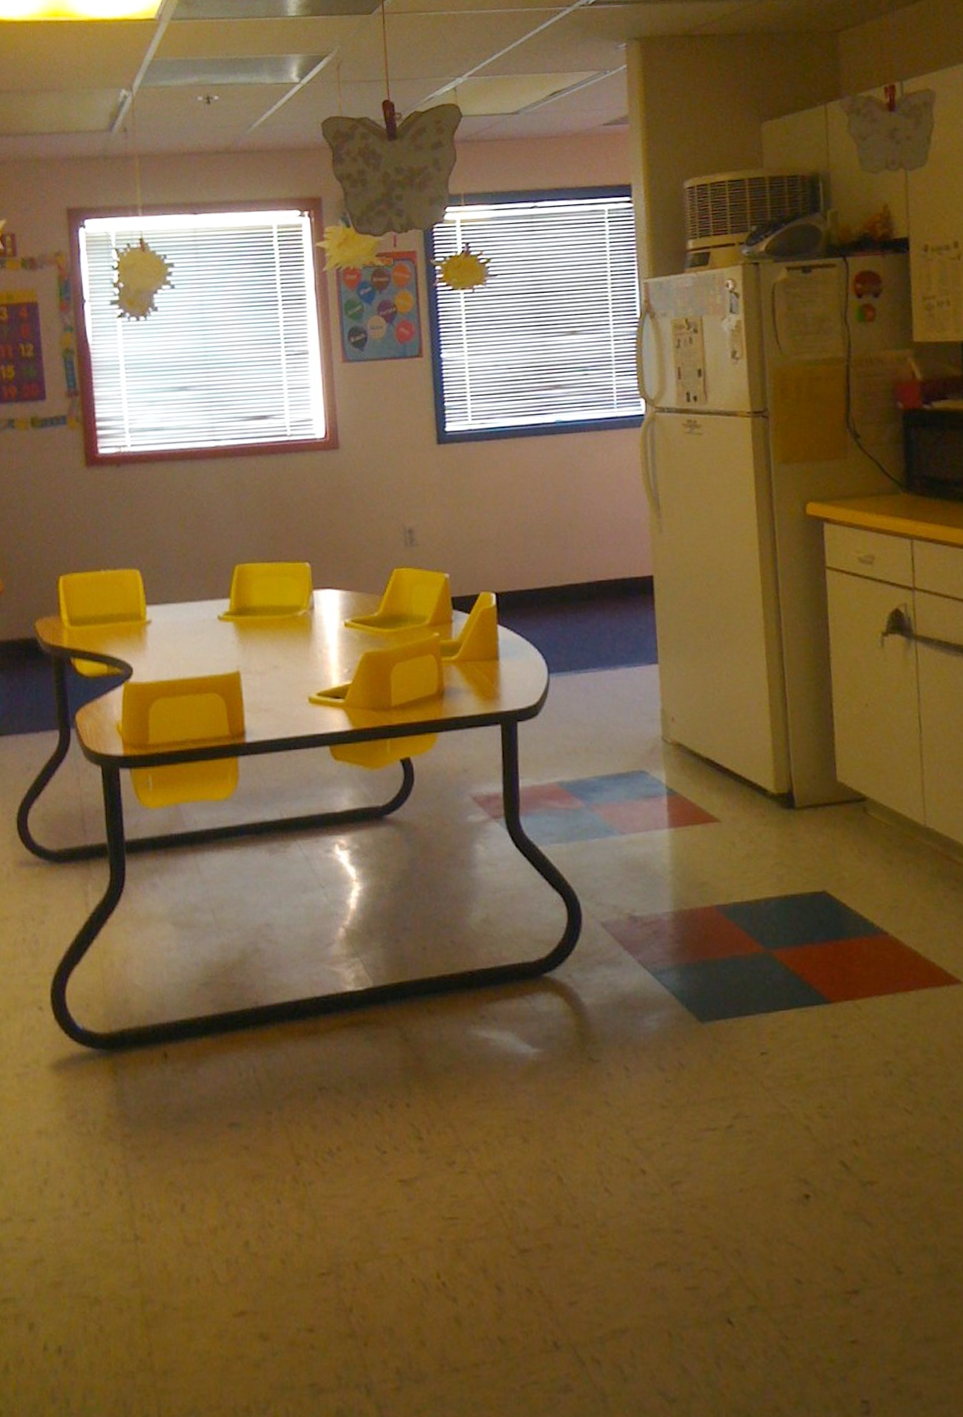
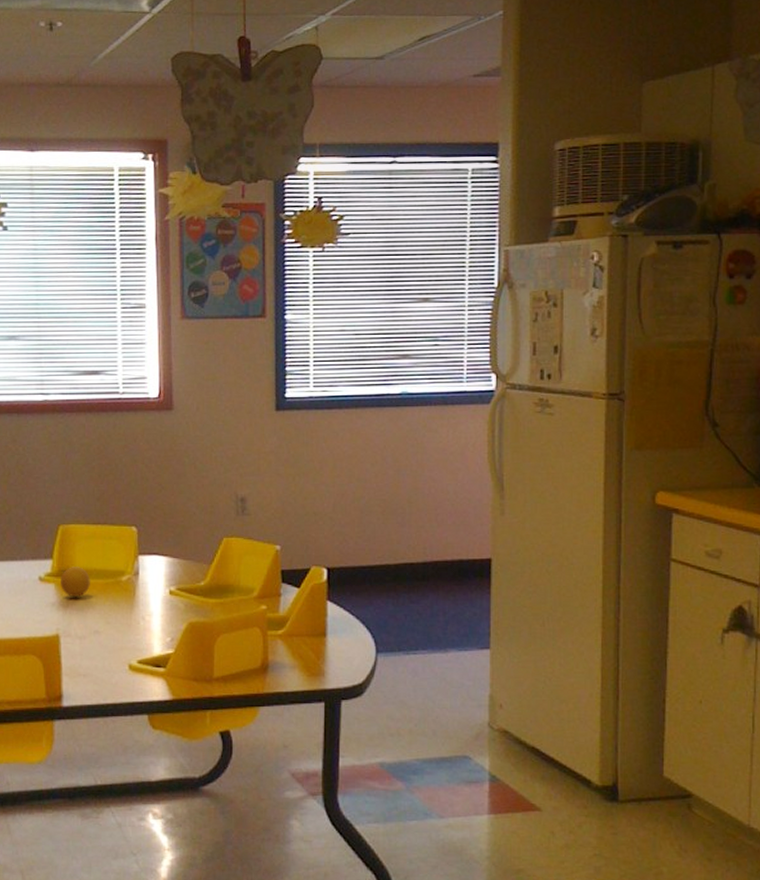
fruit: none [238,604,268,634] -> present [59,567,90,597]

